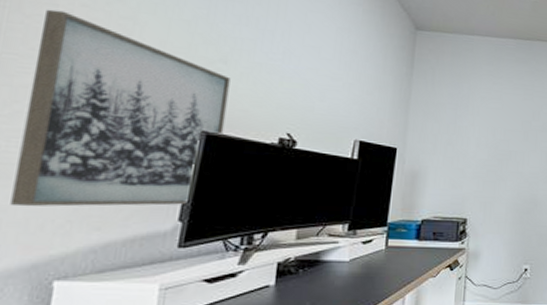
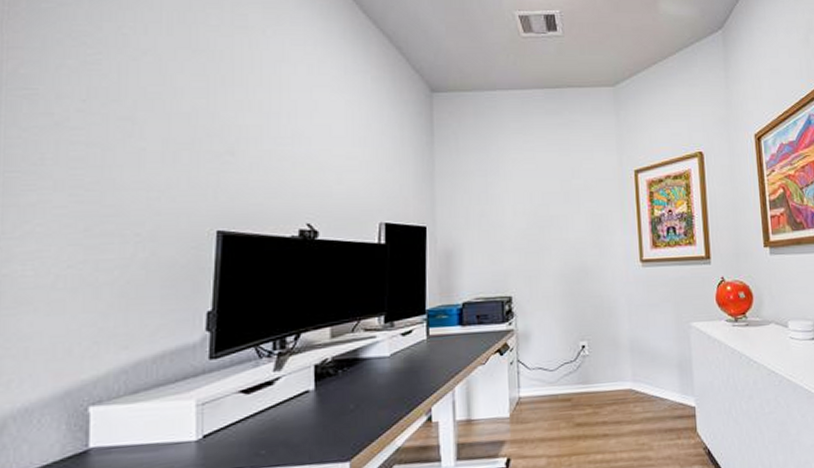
wall art: present [10,9,231,207] -> none [35,119,240,333]

